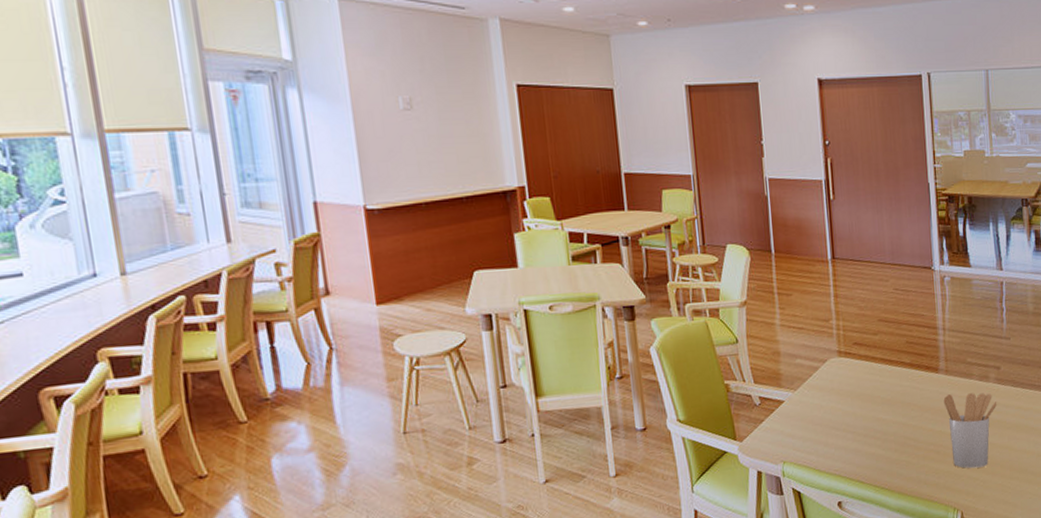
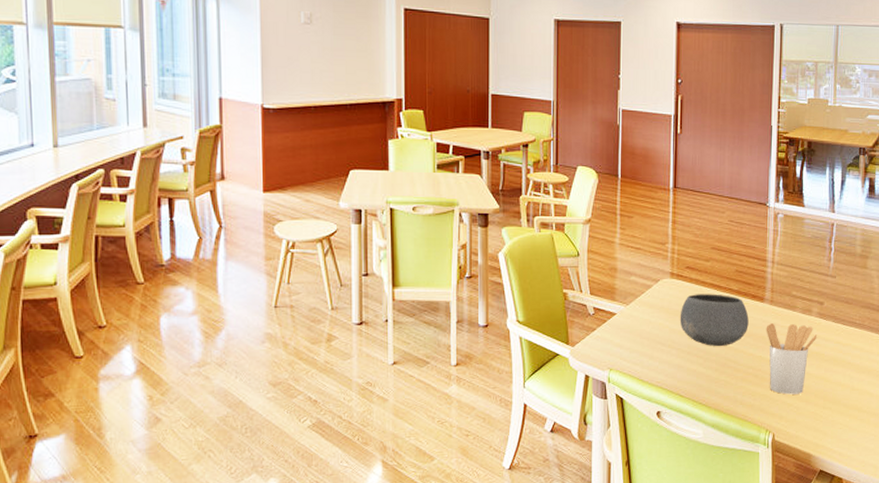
bowl: none [852,369,925,426] -> present [679,294,749,346]

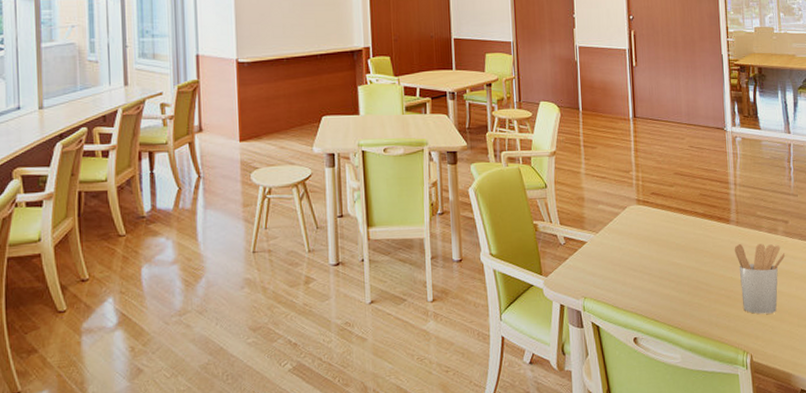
bowl: present [679,294,749,346] -> none [649,218,717,270]

